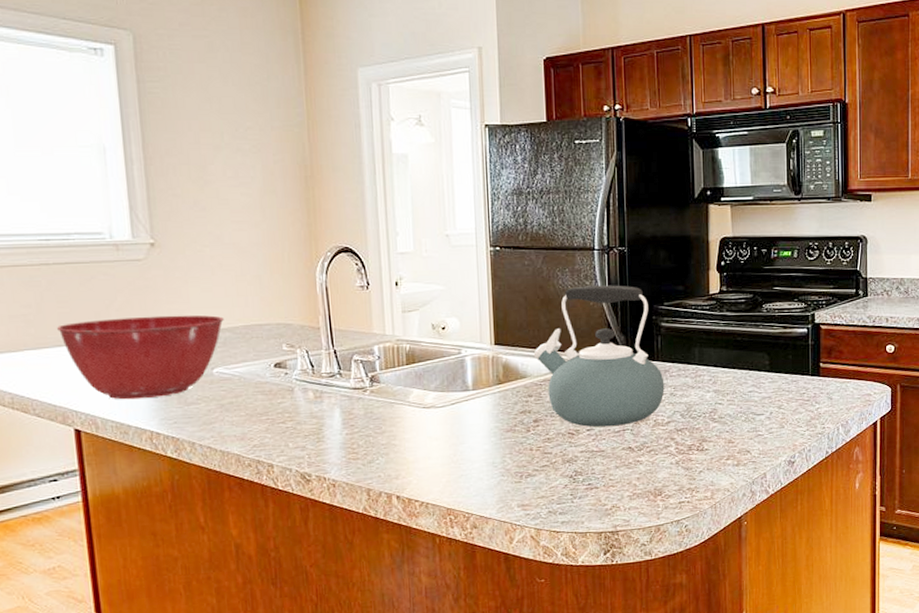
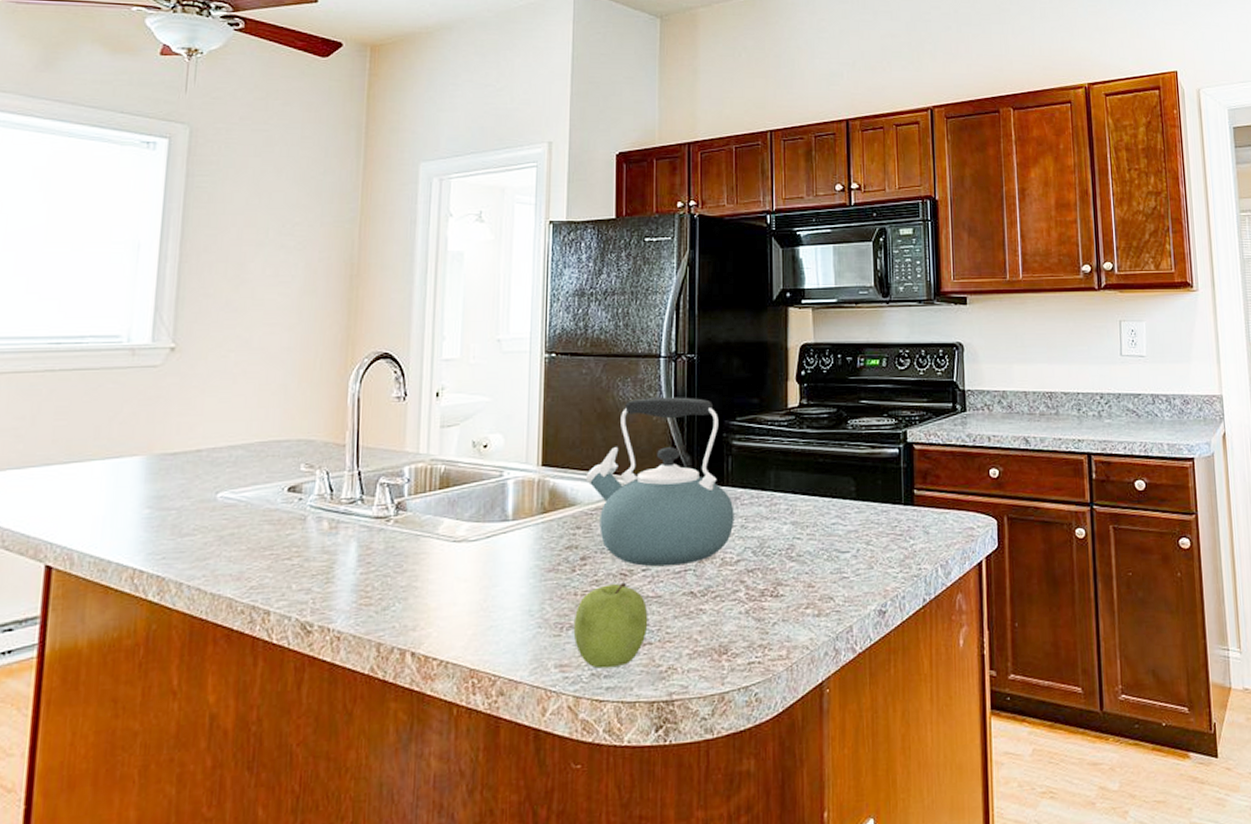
mixing bowl: present [57,315,224,400] -> none [49,429,239,530]
fruit: none [531,440,594,508] -> present [573,582,648,669]

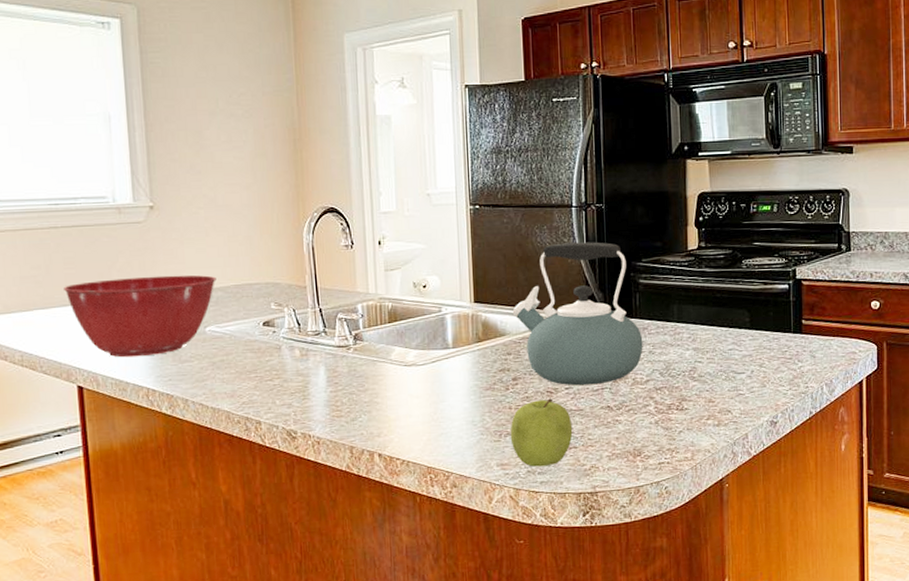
mixing bowl: none [49,429,239,530] -> present [64,275,217,358]

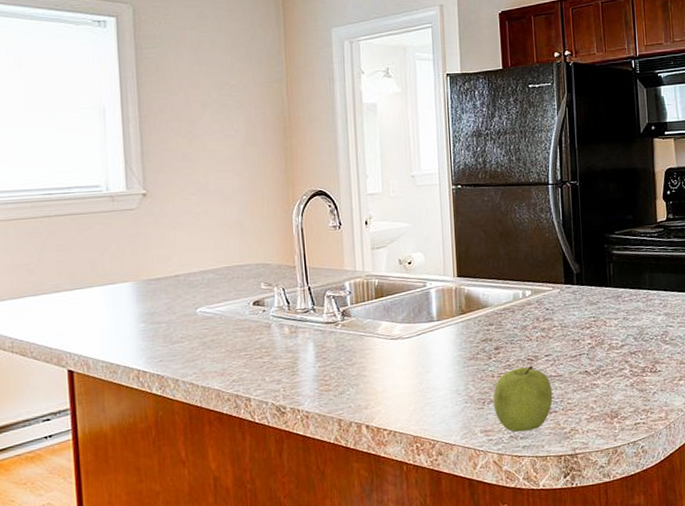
mixing bowl: present [64,275,217,358] -> none [56,258,208,341]
kettle: present [512,242,643,386] -> none [494,216,618,353]

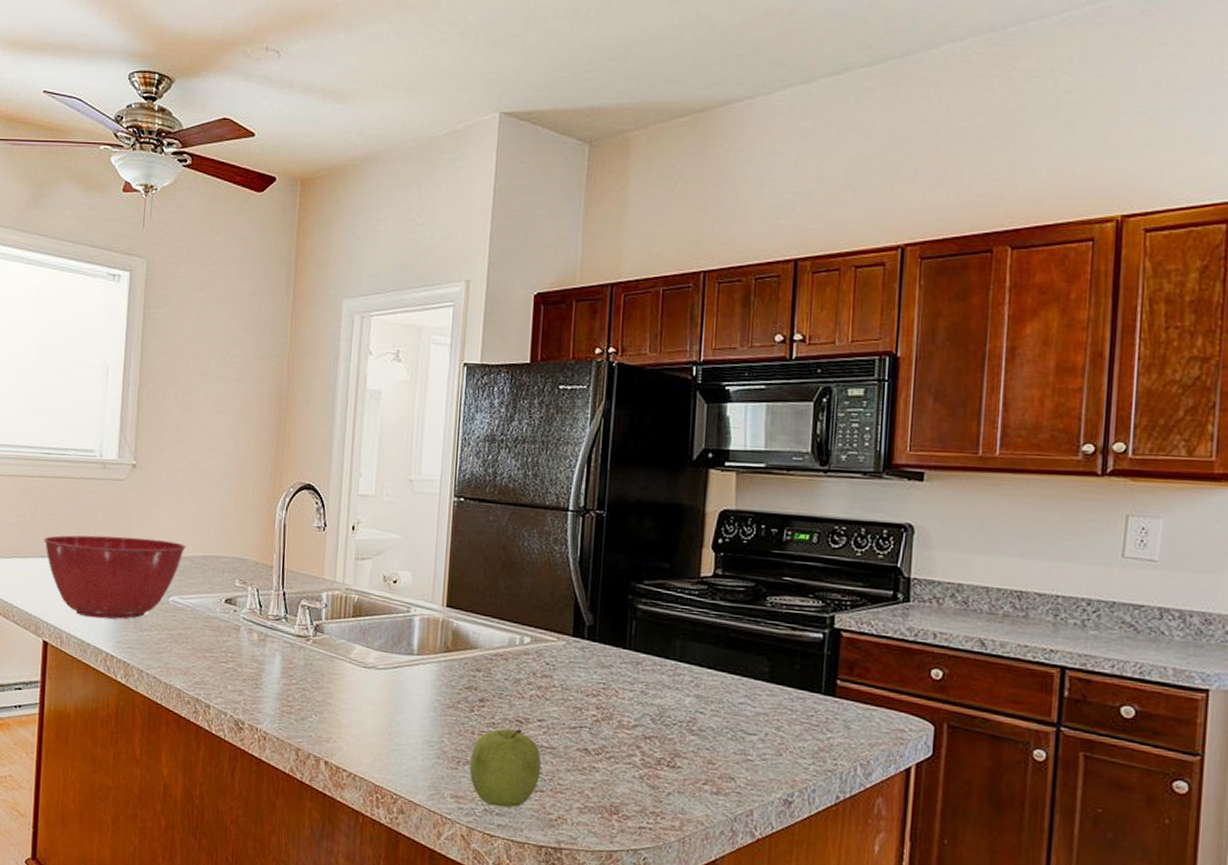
mixing bowl: none [56,258,208,341] -> present [44,535,186,619]

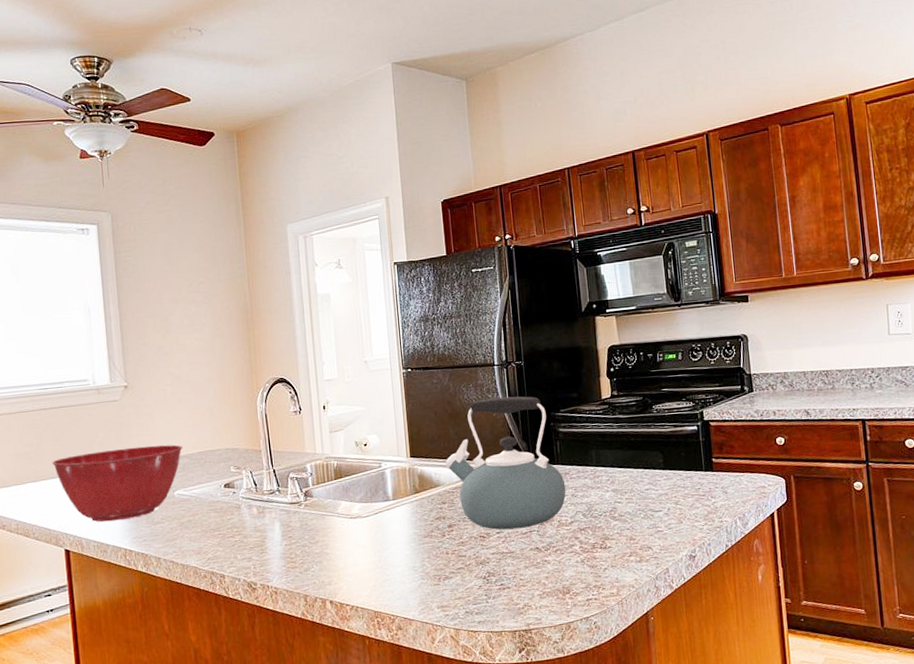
fruit: present [469,728,542,808] -> none [448,543,506,608]
kettle: none [487,550,635,721] -> present [445,396,566,530]

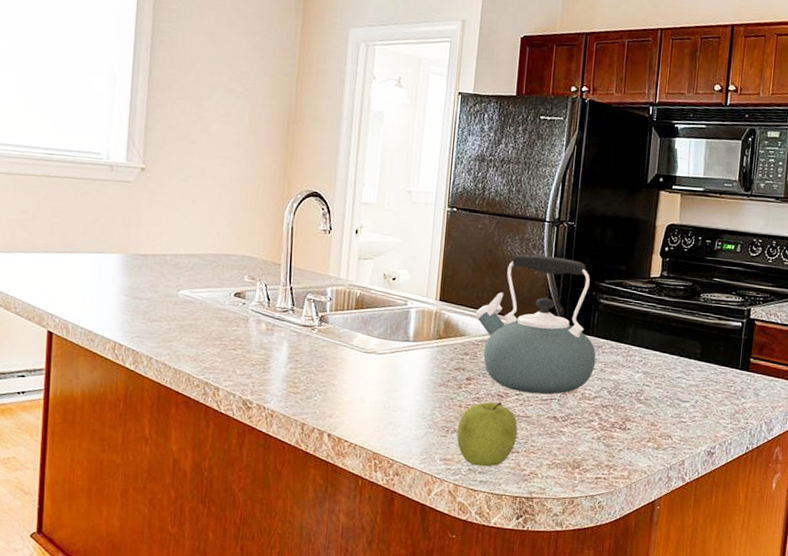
mixing bowl: present [52,444,183,522] -> none [48,232,196,311]
fruit: none [448,543,506,608] -> present [456,402,518,467]

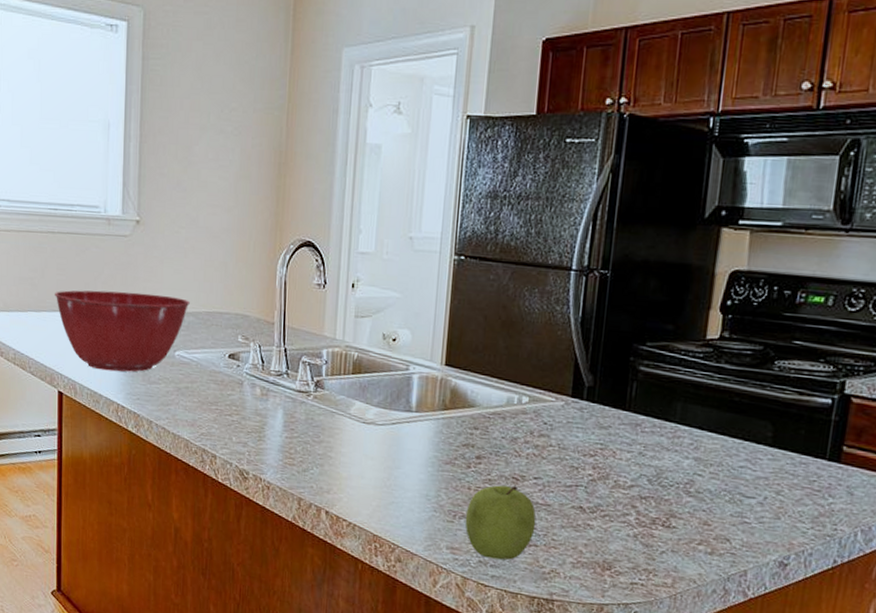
mixing bowl: none [48,232,196,311] -> present [55,290,190,372]
kettle: present [474,254,596,395] -> none [485,310,634,480]

